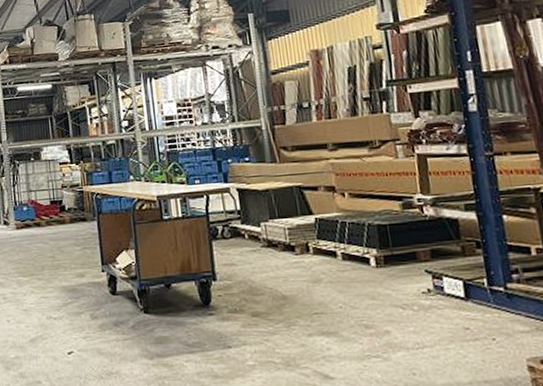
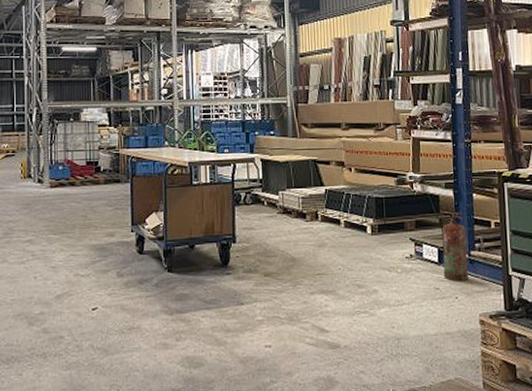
fire extinguisher: none [464,238,507,320] -> present [441,212,468,281]

